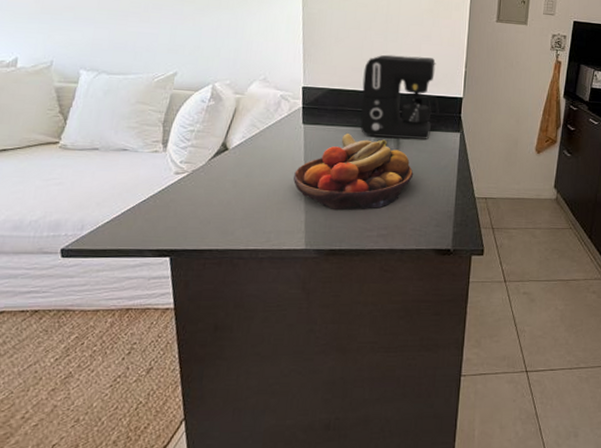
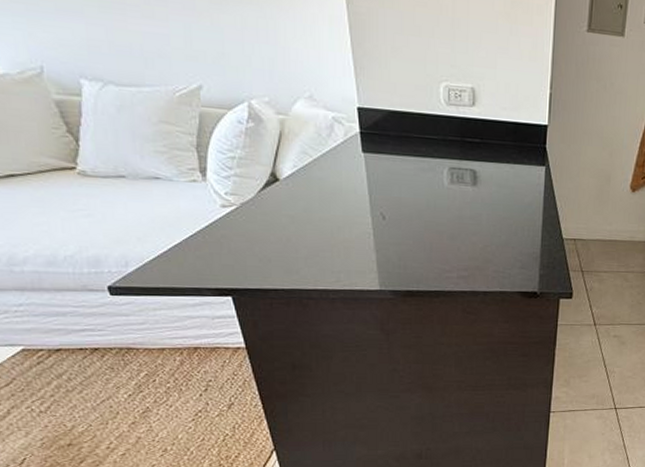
fruit bowl: present [293,132,414,210] -> none [359,163,494,250]
coffee maker: present [360,54,439,139] -> none [429,69,521,173]

